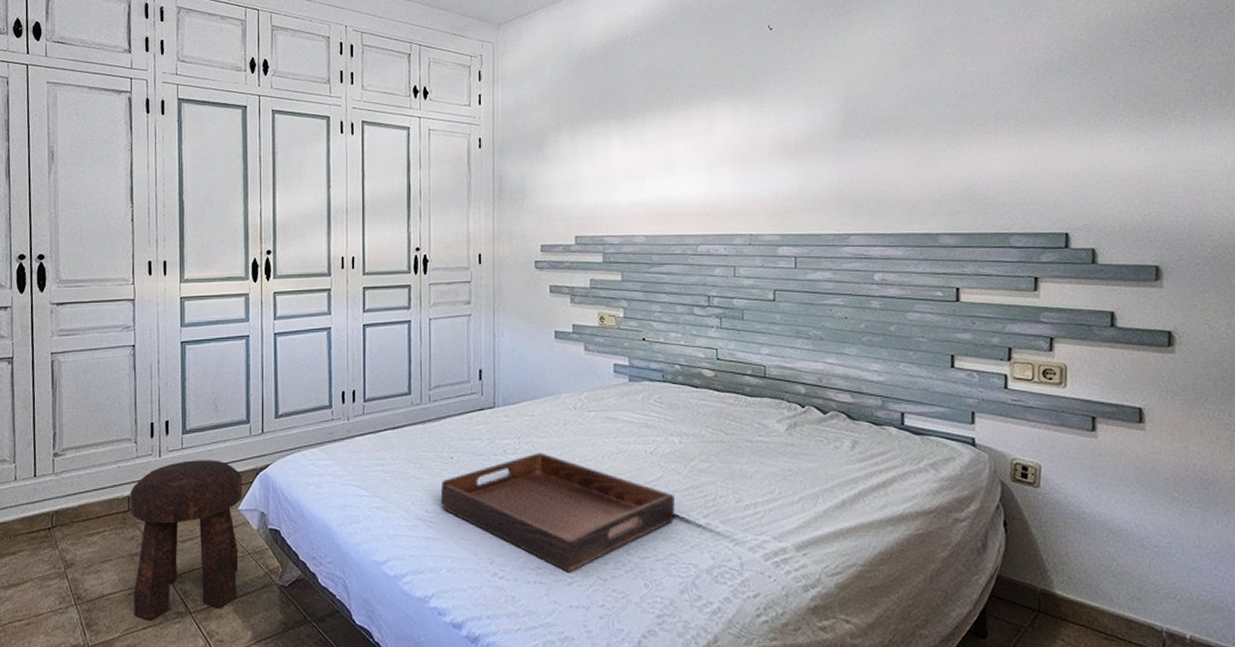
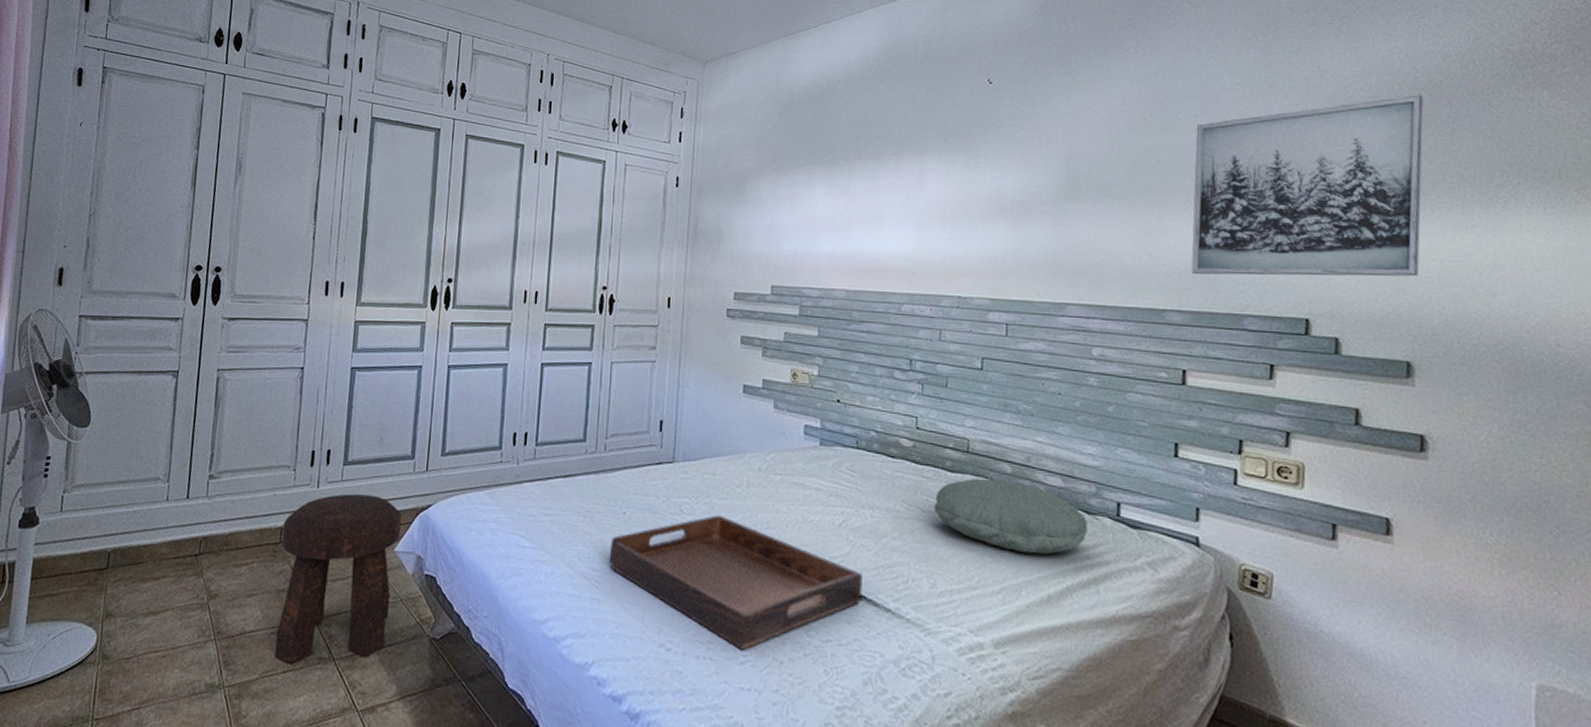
pillow: none [736,400,876,465] -> present [933,478,1087,555]
wall art: none [961,17,1169,198] -> present [1191,95,1424,277]

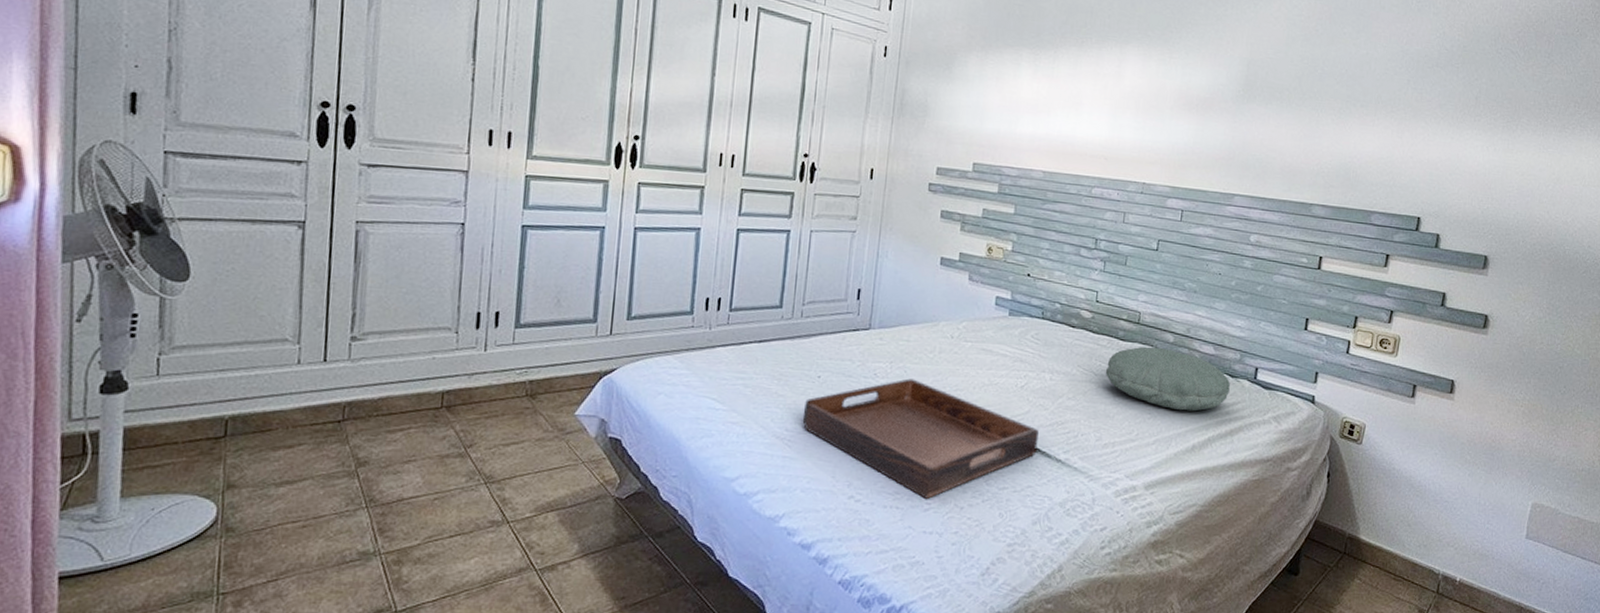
stool: present [274,493,402,665] -> none [439,357,583,530]
wall art: present [1191,95,1424,277] -> none [1337,31,1531,186]

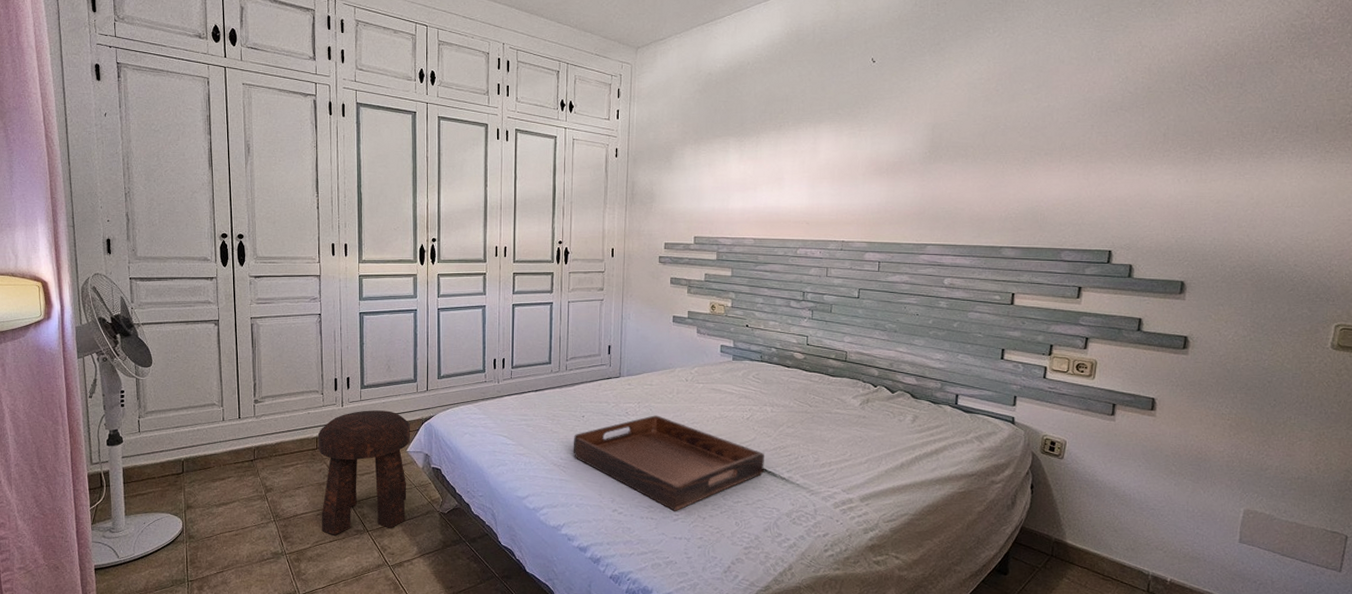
stool: none [439,357,583,530] -> present [317,410,411,537]
pillow: present [1105,346,1230,412] -> none [818,380,933,434]

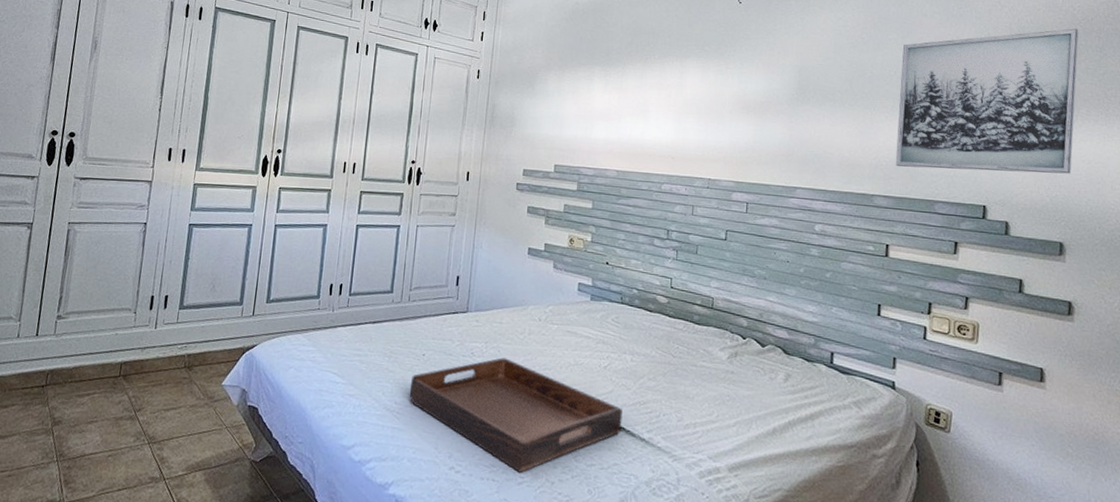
stool: present [317,410,411,537] -> none [111,334,229,484]
wall art: none [1024,65,1221,218] -> present [895,28,1079,174]

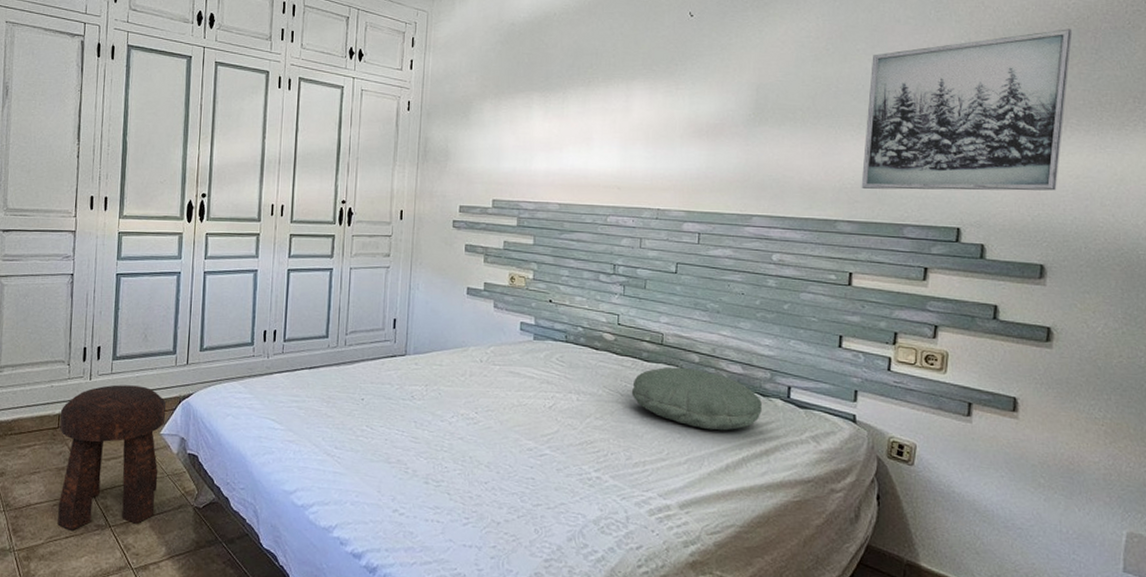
stool: none [111,334,229,484] -> present [57,384,166,532]
serving tray: present [409,357,622,473] -> none [349,400,569,514]
pillow: none [683,330,806,395] -> present [631,366,762,431]

